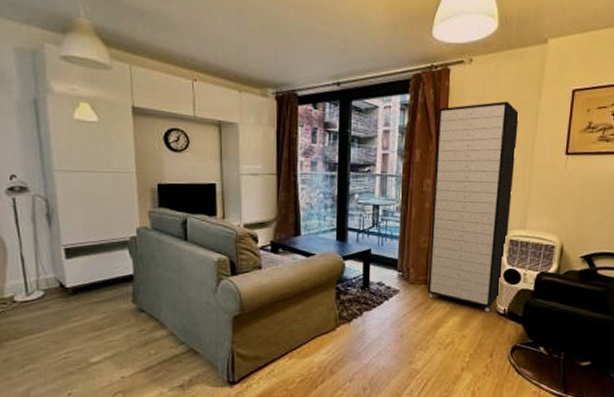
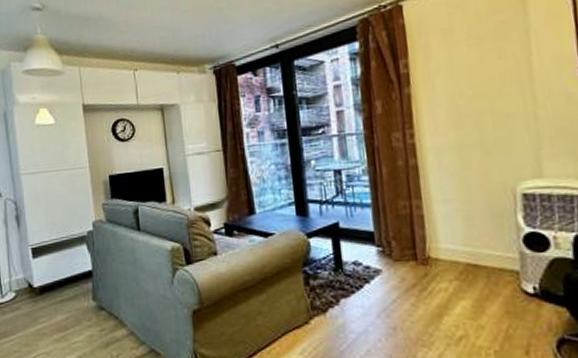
storage cabinet: present [427,101,519,312] -> none [396,26,525,293]

